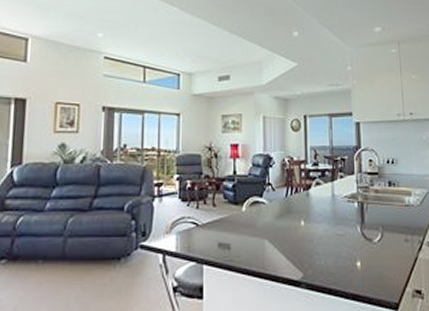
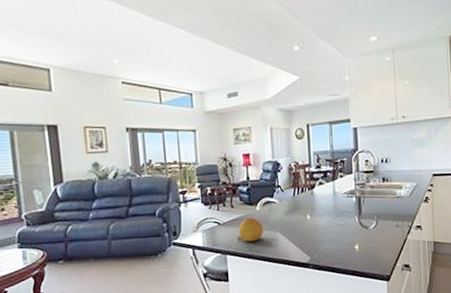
fruit: none [219,219,250,250] -> present [238,217,264,242]

